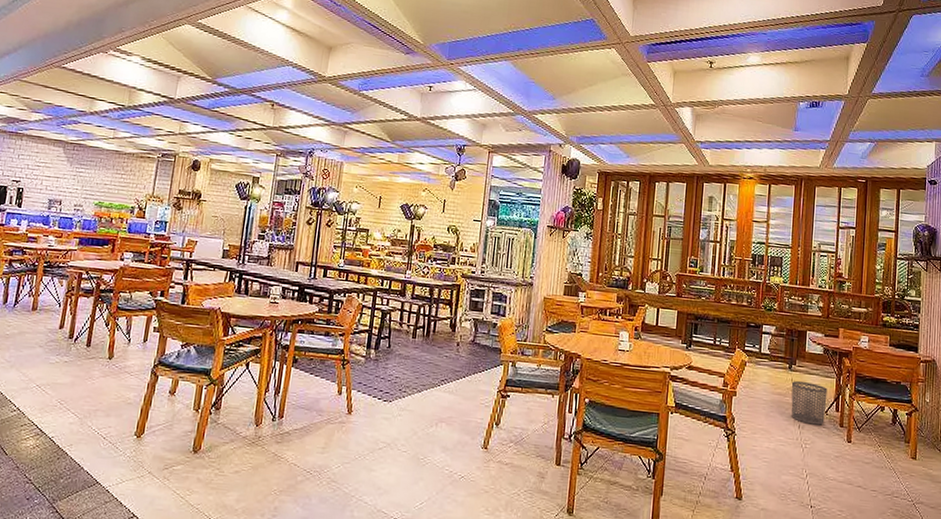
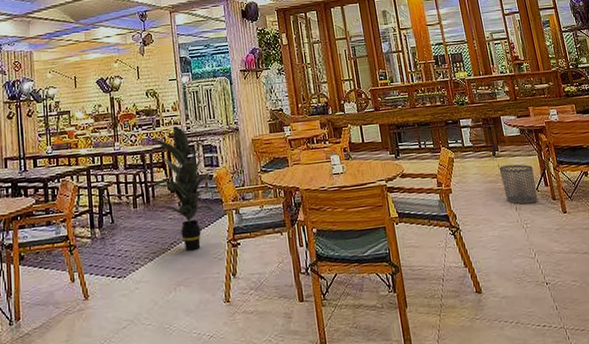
indoor plant: none [433,267,499,392] -> present [147,126,214,251]

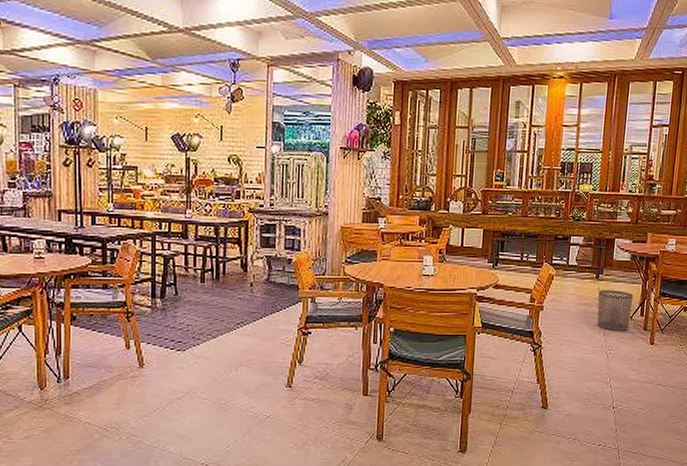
indoor plant: present [147,126,214,251] -> none [223,200,294,333]

